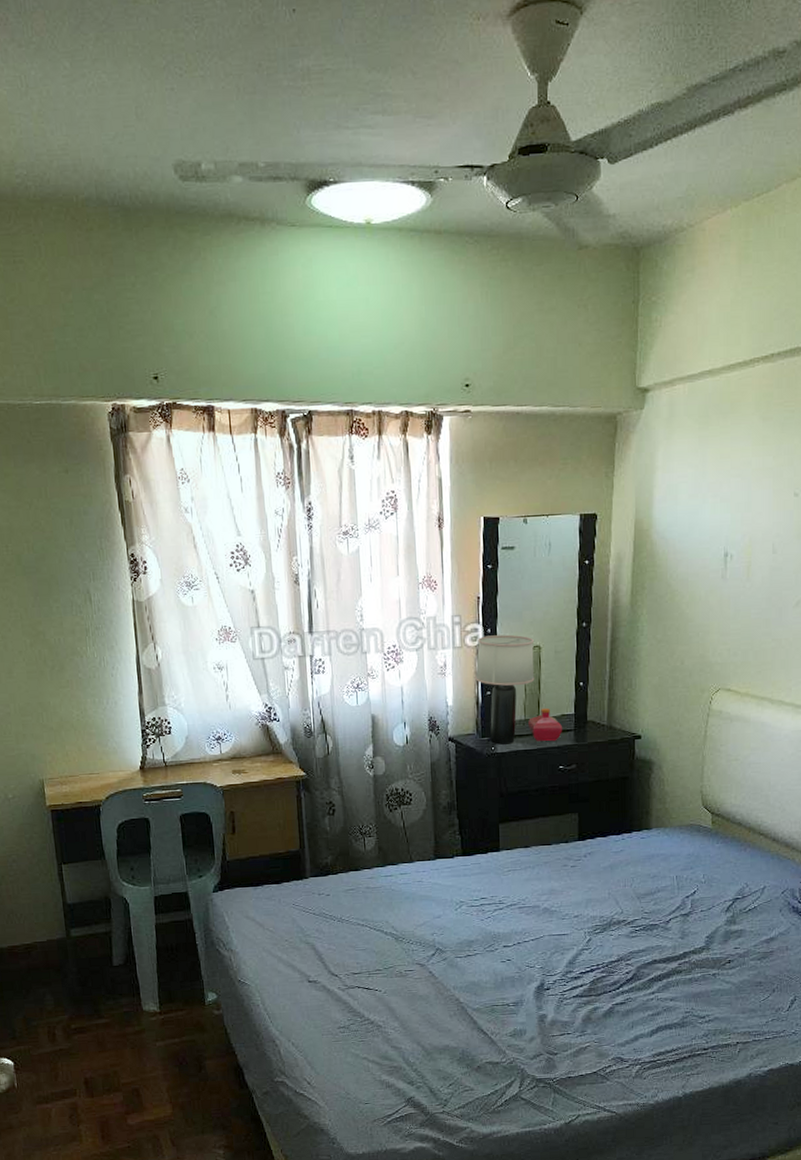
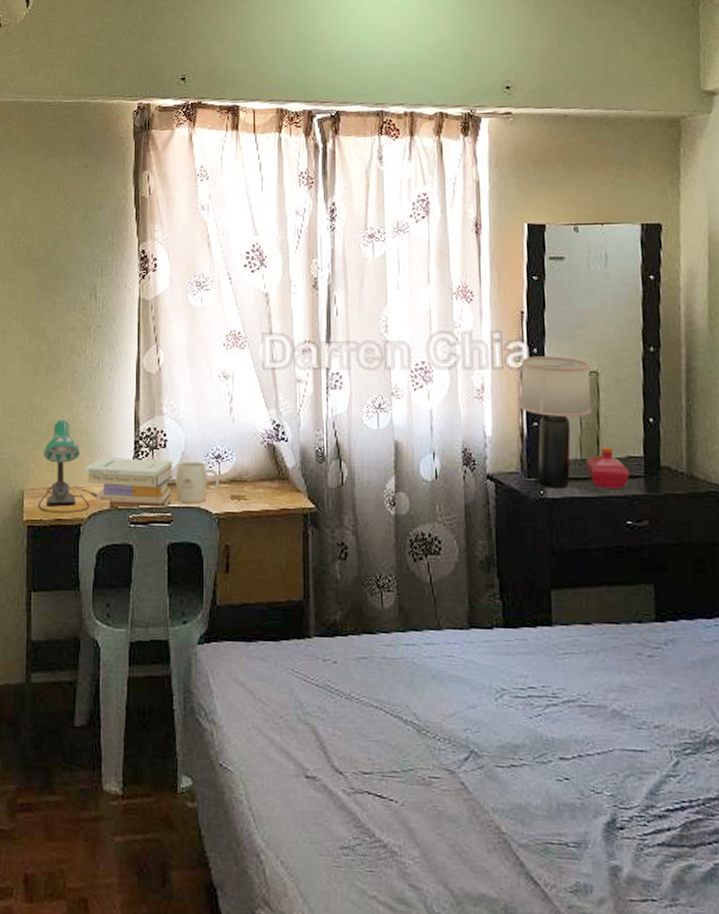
desk lamp: none [58,715,113,798] -> present [37,420,98,513]
books: none [96,744,180,792] -> present [83,458,173,511]
mug: none [181,744,222,780] -> present [175,462,220,504]

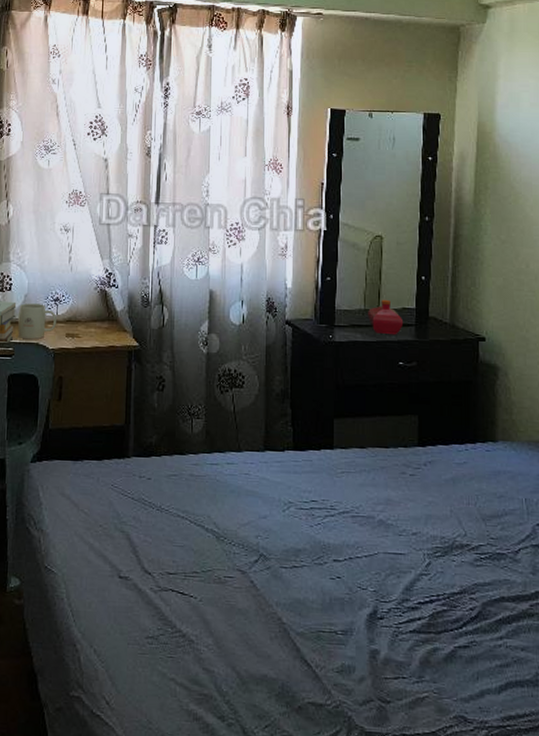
table lamp: present [518,356,592,489] -> none [315,221,377,334]

